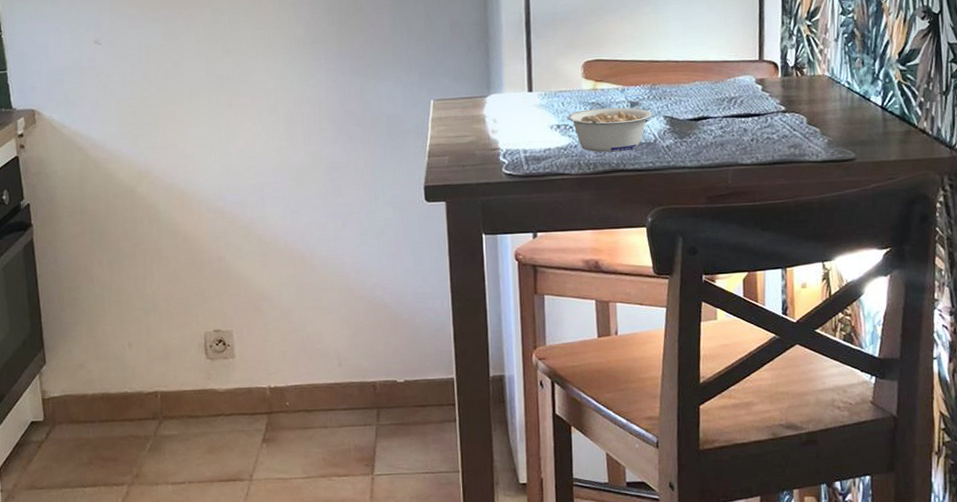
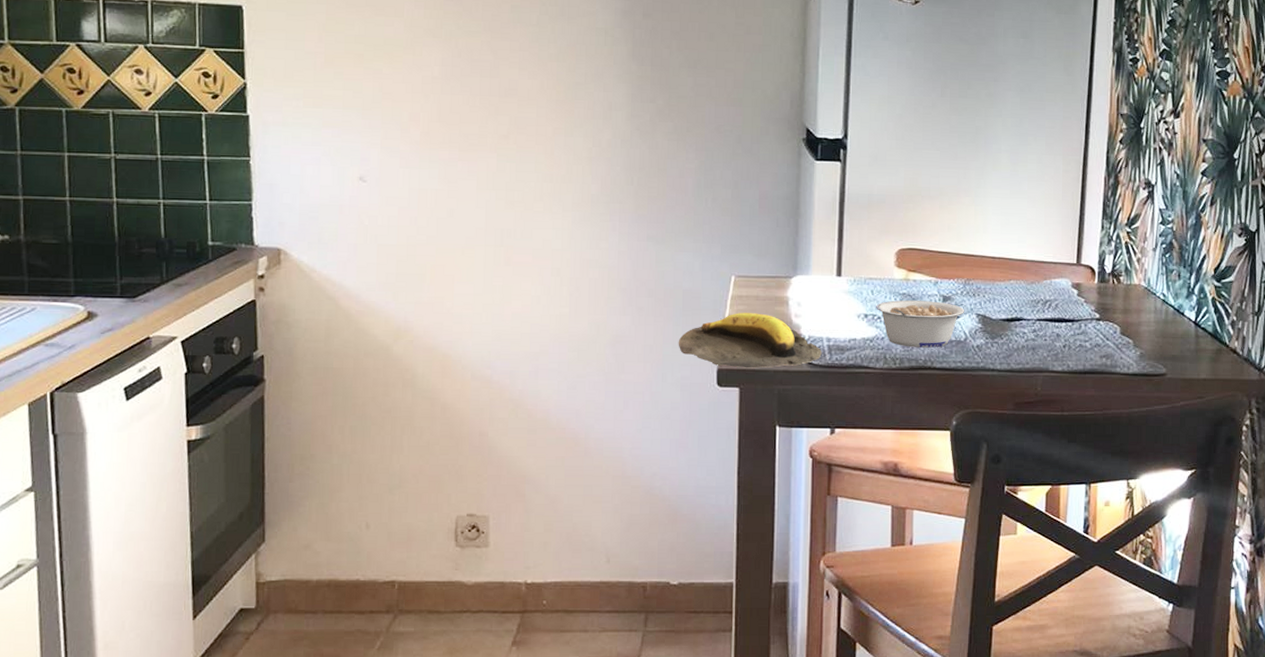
banana: none [386,132,520,184] -> present [678,313,822,369]

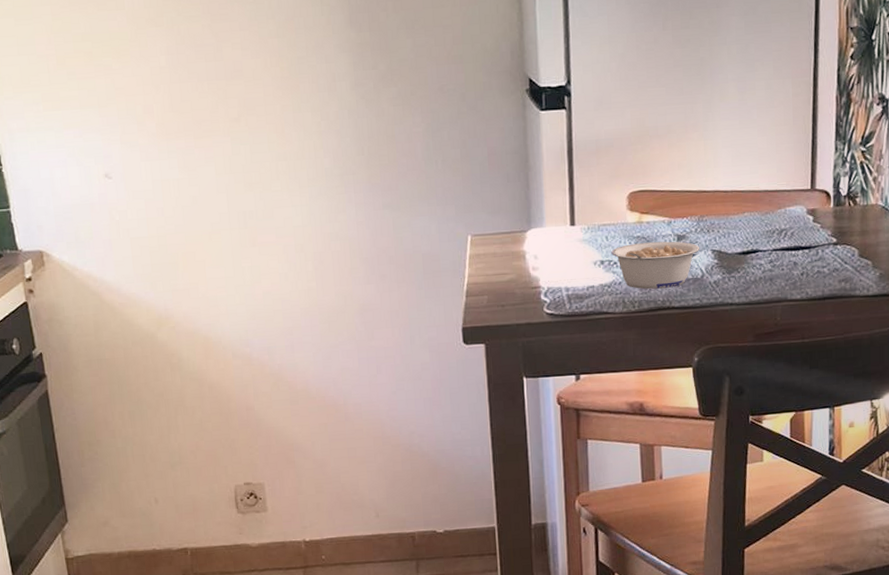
banana: present [678,313,822,369] -> none [422,269,562,325]

